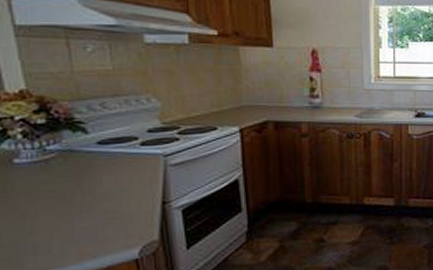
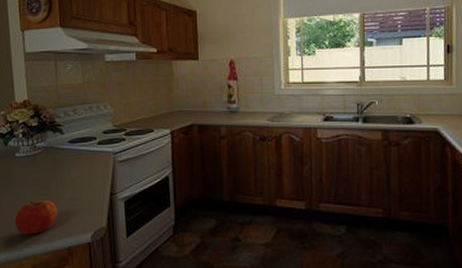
apple: none [21,215,88,259] -> present [14,200,58,235]

